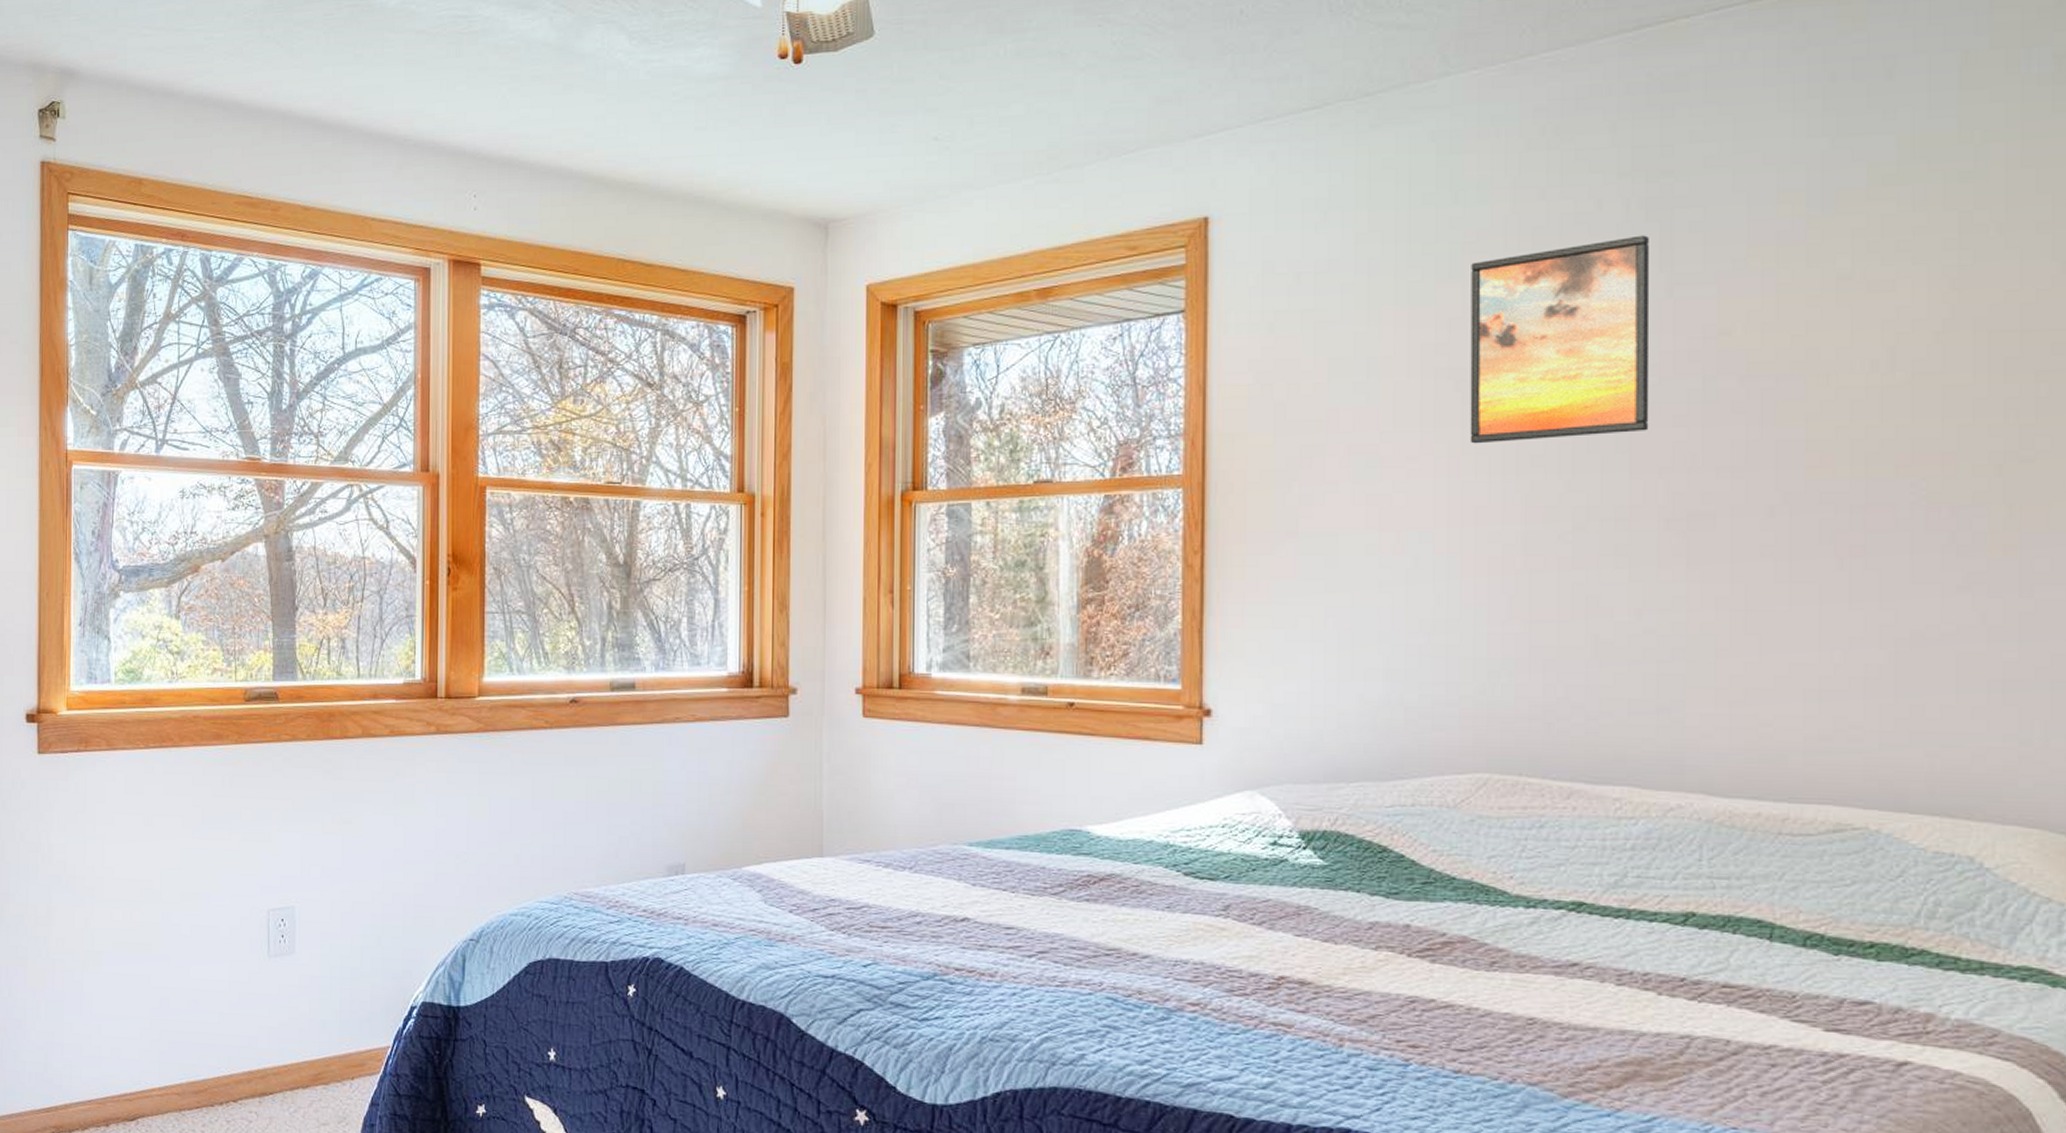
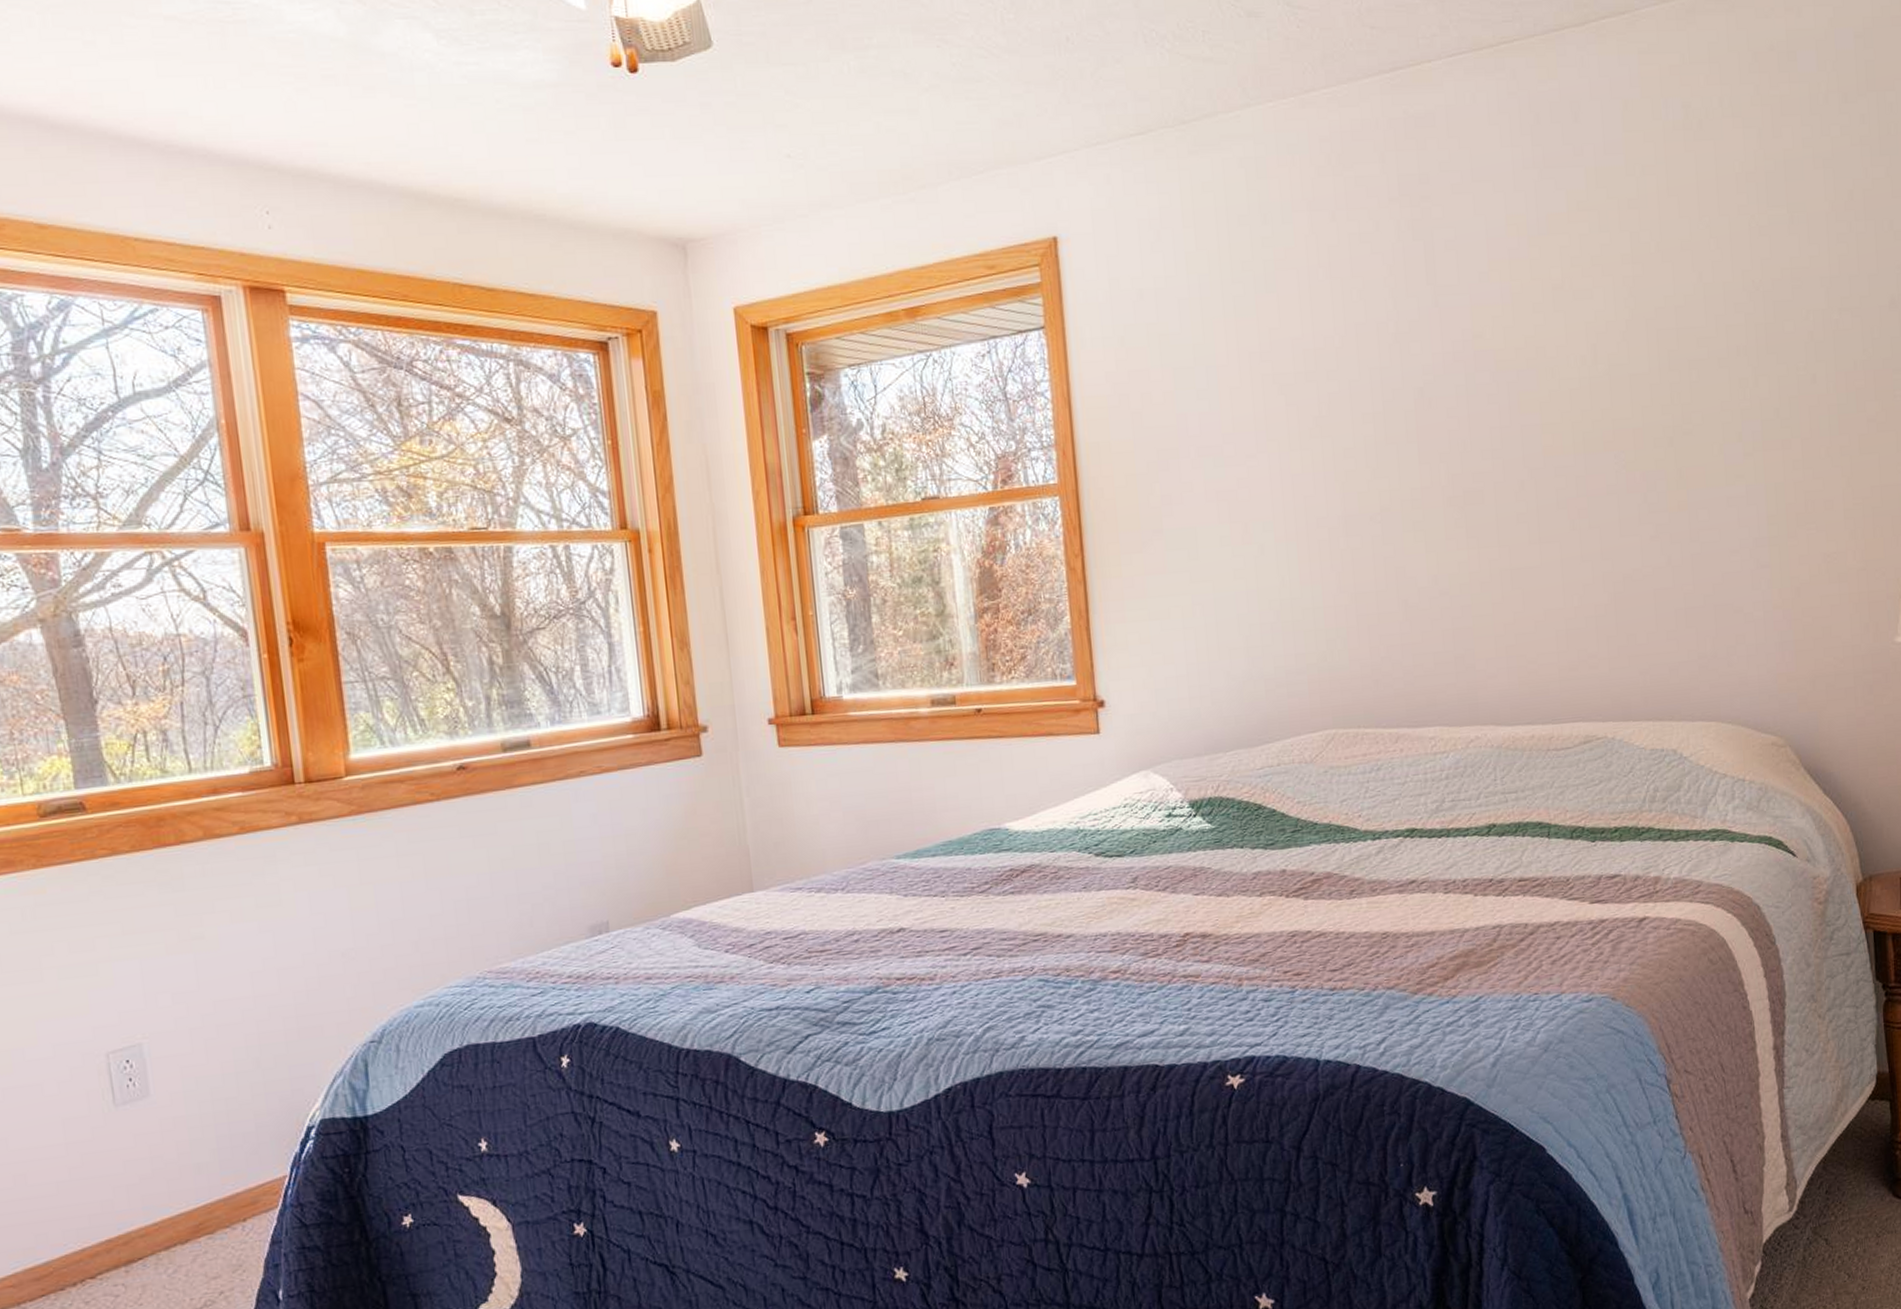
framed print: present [1470,235,1650,444] -> none [1282,252,1430,441]

